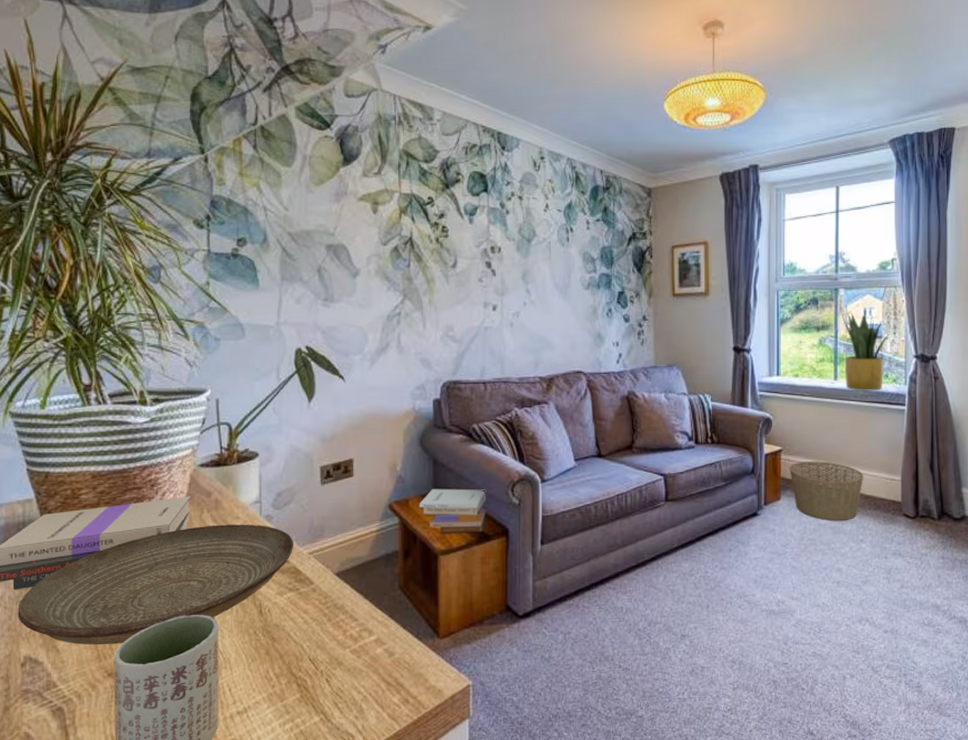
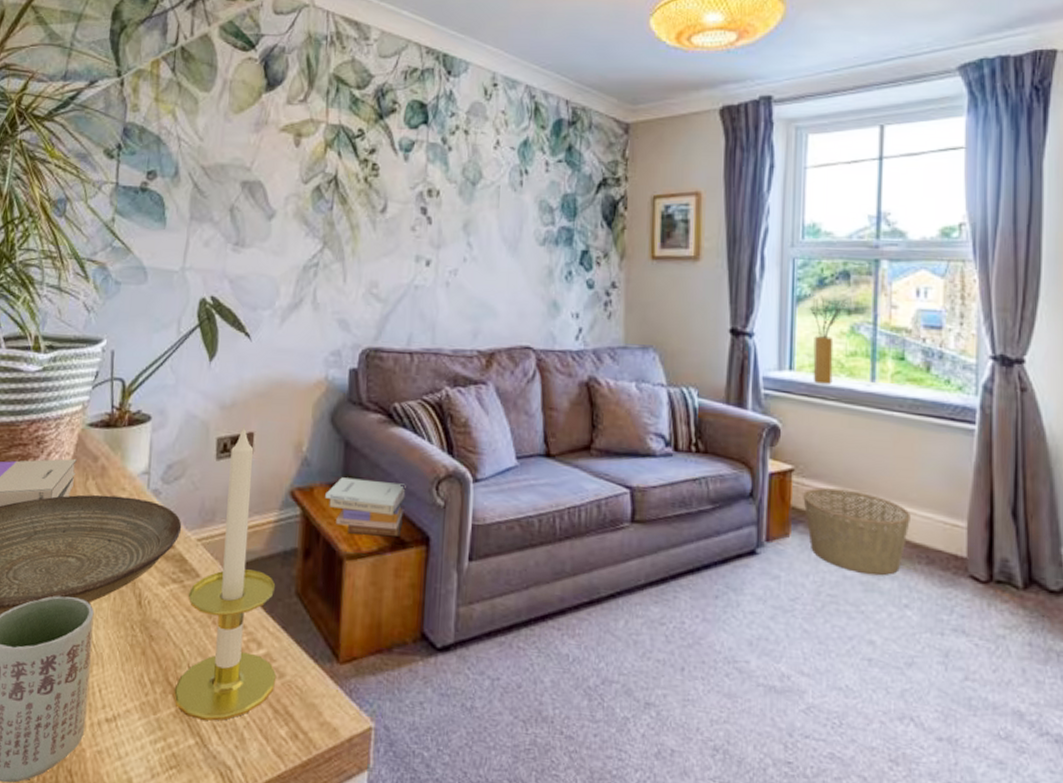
candle: none [297,453,387,701] -> present [173,425,277,721]
vase: none [790,318,816,385] -> present [810,295,847,386]
planter: present [842,309,891,391] -> none [884,289,955,401]

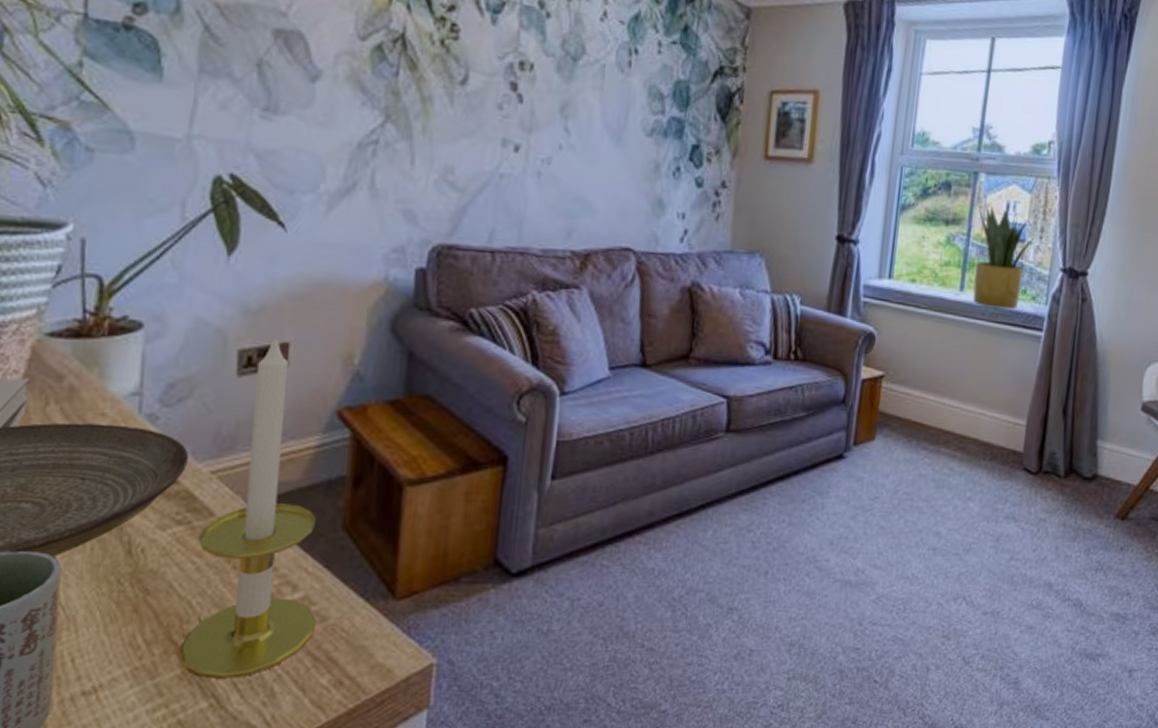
books: present [325,477,406,538] -> none [382,393,482,459]
basket: present [803,487,910,576] -> none [890,392,981,473]
vase: present [810,295,847,386] -> none [909,205,946,294]
planter: none [884,289,955,401] -> present [972,202,1036,310]

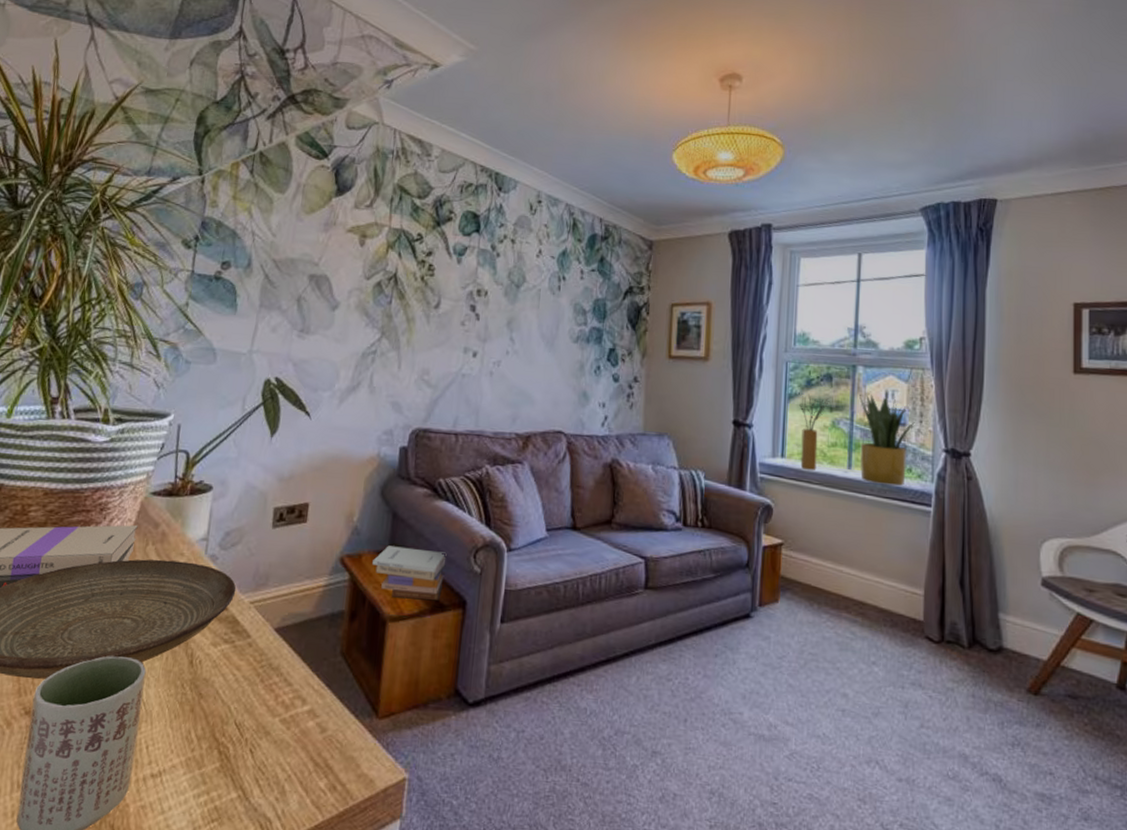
candle: present [177,334,317,680] -> none [218,496,323,775]
books: none [382,393,482,459] -> present [372,545,447,601]
vase: none [909,205,946,294] -> present [799,394,829,471]

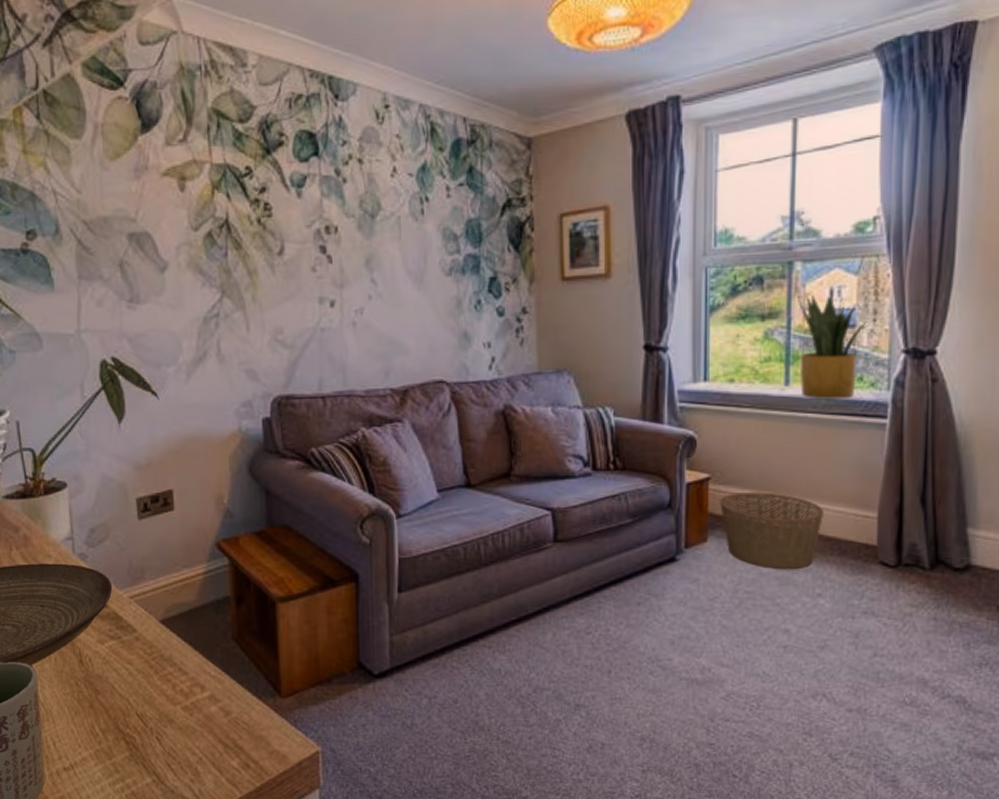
books: present [372,545,447,601] -> none [251,525,331,578]
basket: none [790,559,878,637] -> present [720,492,824,570]
vase: present [799,394,829,471] -> none [724,303,760,393]

